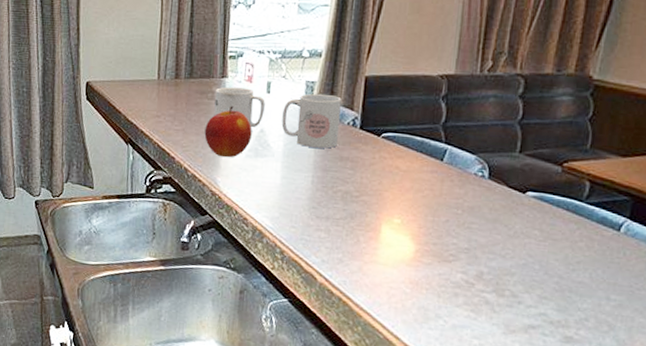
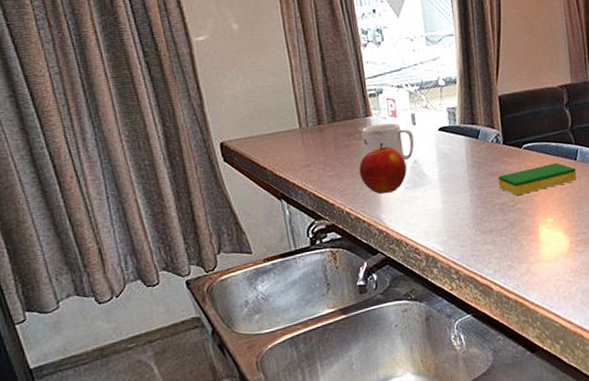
mug: present [281,93,342,149] -> none [431,117,486,170]
dish sponge: none [345,159,441,187] -> present [498,162,577,196]

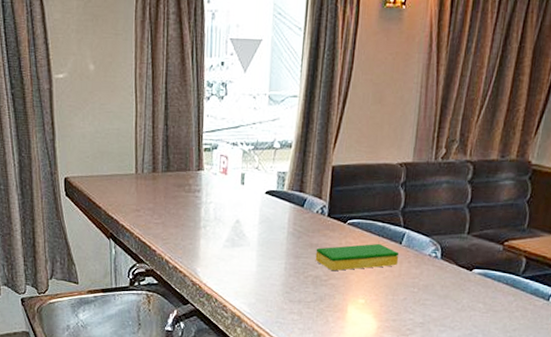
apple: present [359,143,407,194] -> none [183,198,229,249]
mug: present [361,123,414,161] -> none [191,179,240,219]

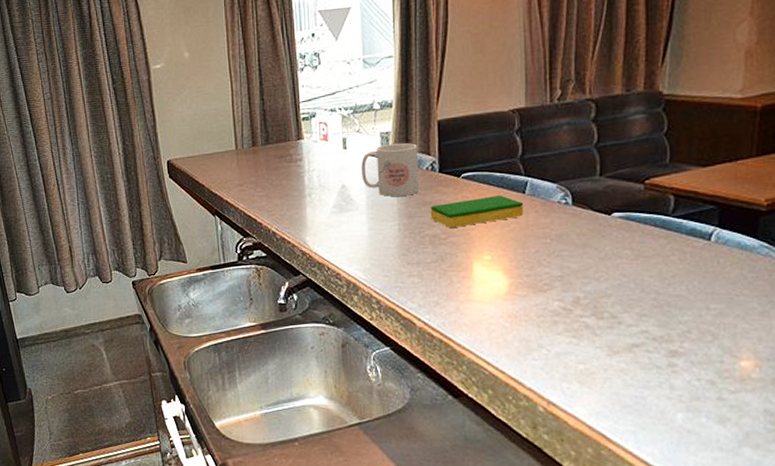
mug: none [256,183,311,236] -> present [361,142,419,197]

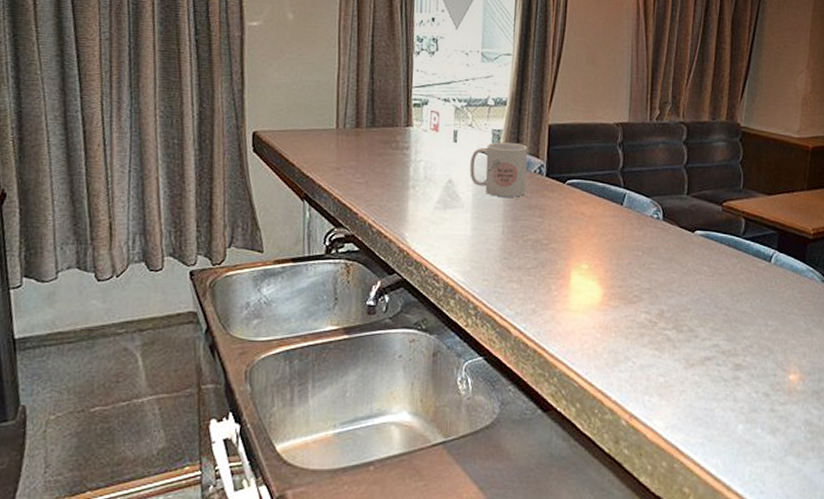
dish sponge: present [430,194,524,229] -> none [534,204,621,235]

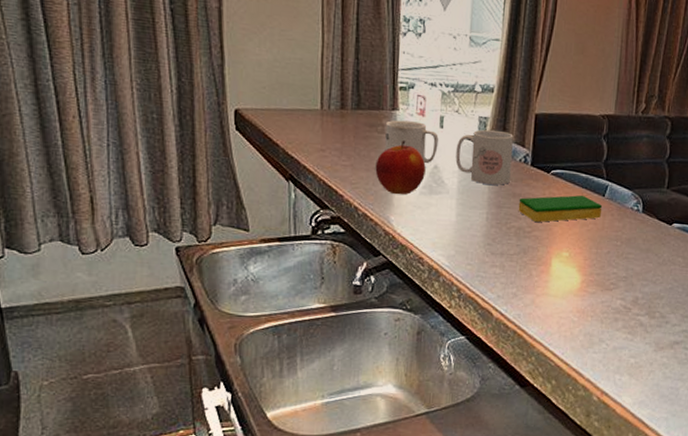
apple: none [389,156,440,211] -> present [375,140,426,195]
mug: none [399,136,452,179] -> present [384,120,439,164]
dish sponge: none [534,204,621,235] -> present [518,195,603,223]

